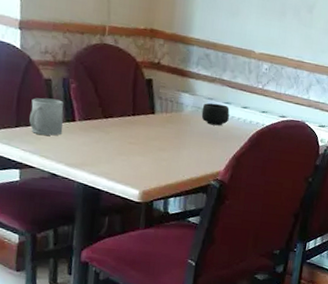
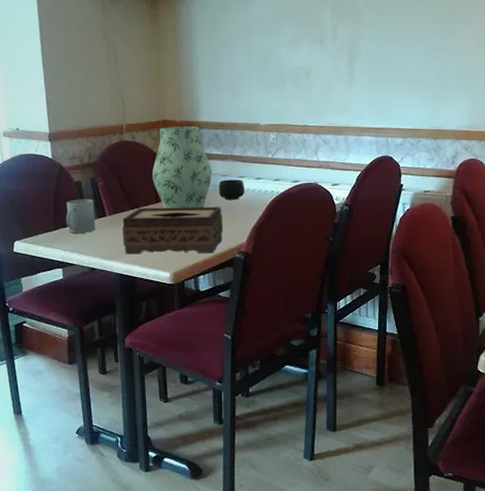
tissue box: none [91,118,202,177] -> present [122,206,224,255]
vase: none [132,37,198,128] -> present [153,126,212,208]

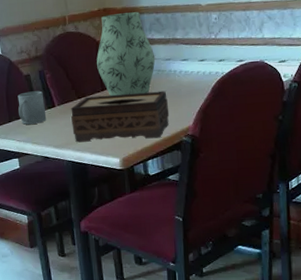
mug: present [218,179,244,200] -> none [162,62,189,84]

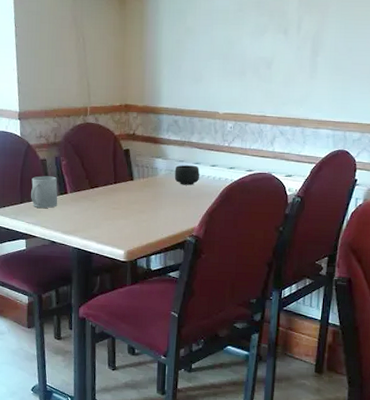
tissue box: present [71,90,170,143] -> none [82,187,177,235]
vase: present [96,12,156,96] -> none [112,111,170,191]
mug: none [162,62,189,84] -> present [174,164,200,186]

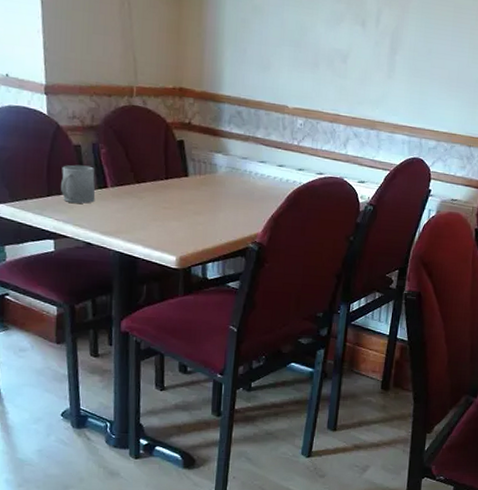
mug: present [174,164,200,186] -> none [236,162,265,186]

